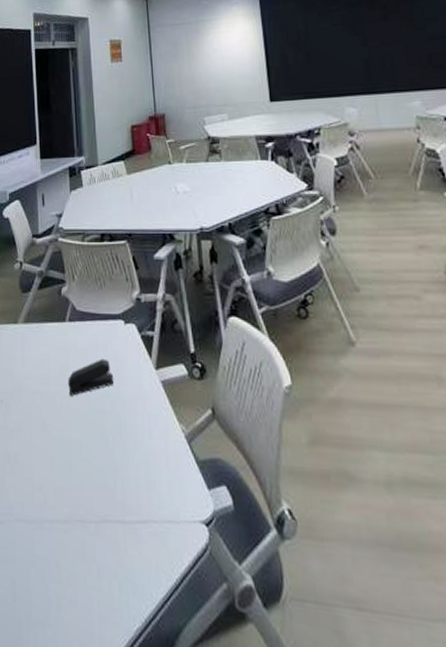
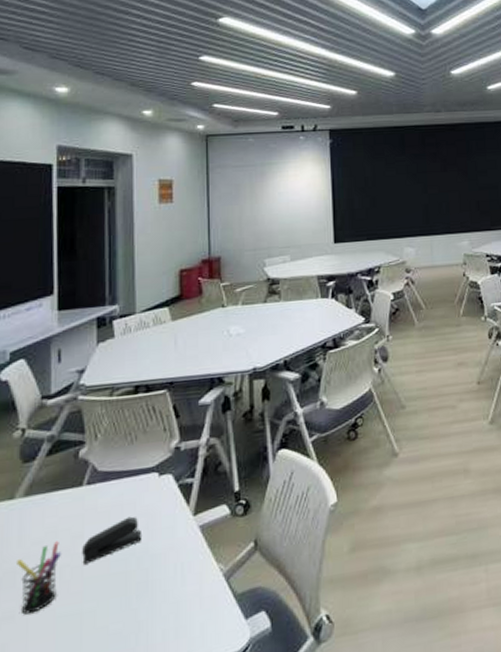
pen holder: none [22,369,54,431] -> present [17,541,62,614]

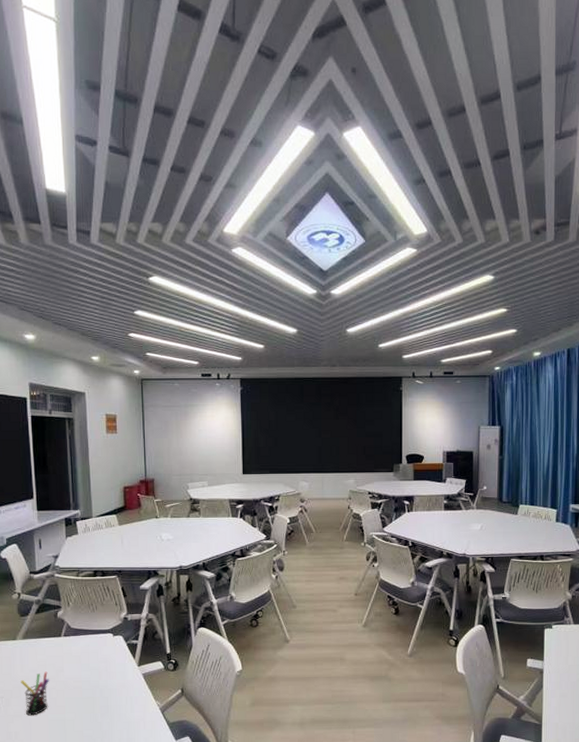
stapler: present [82,516,143,564] -> none [63,661,103,689]

